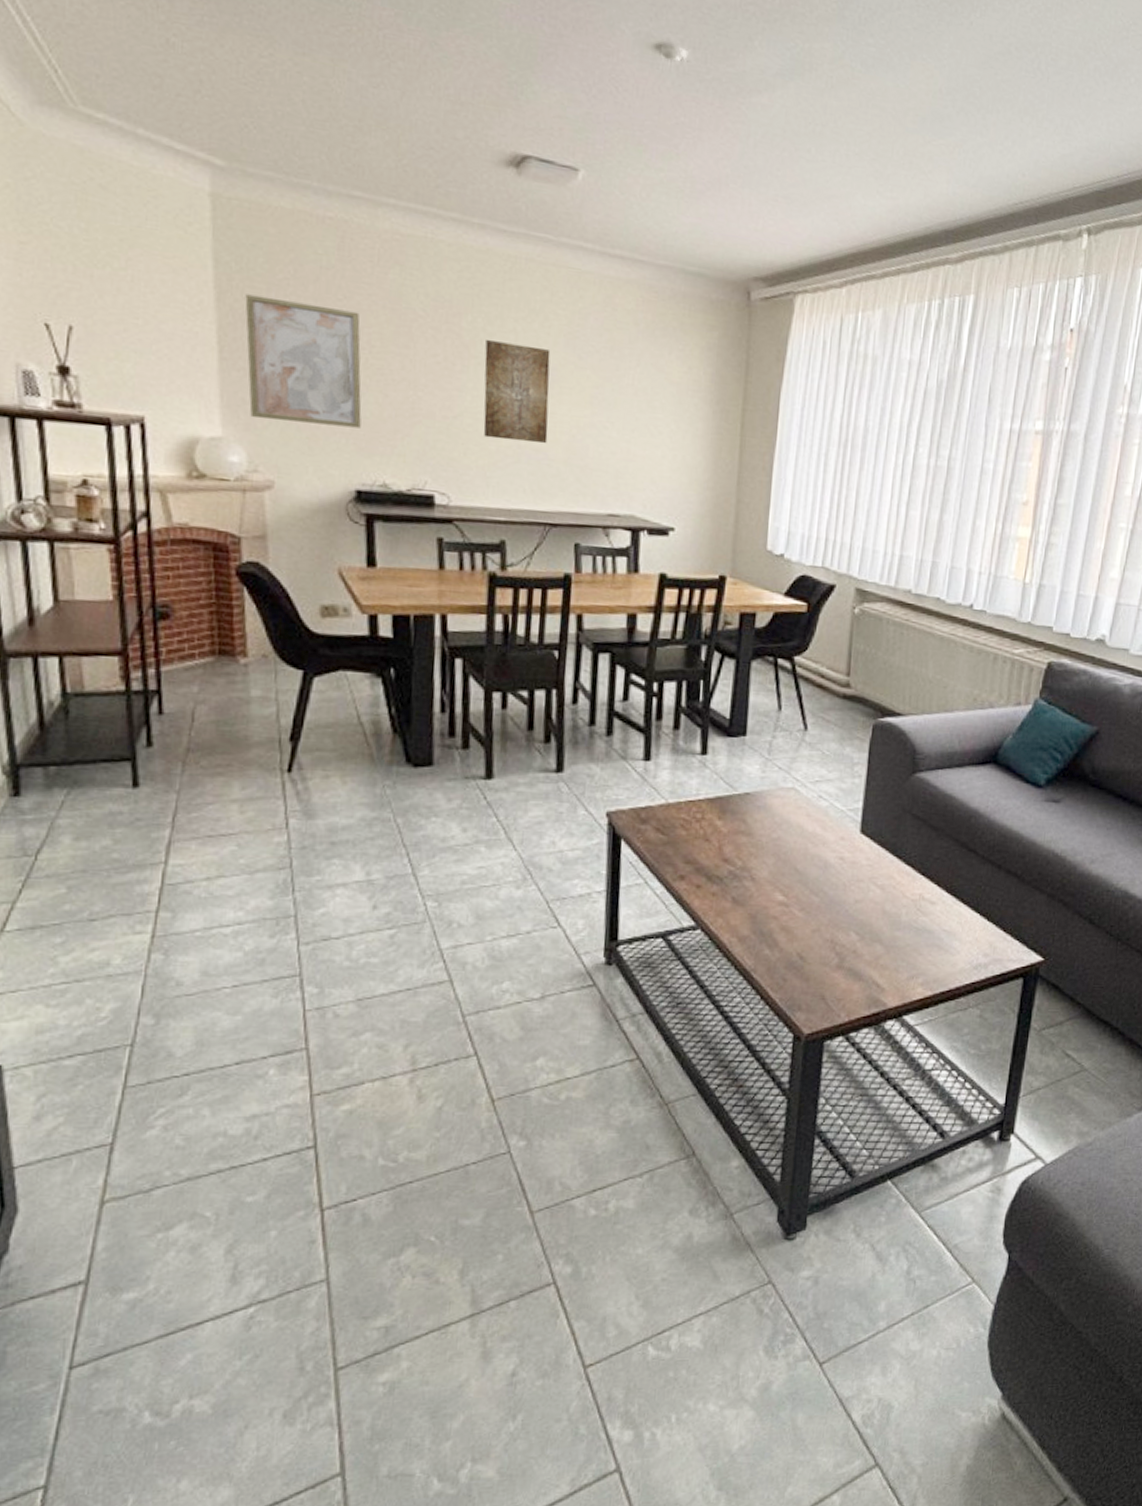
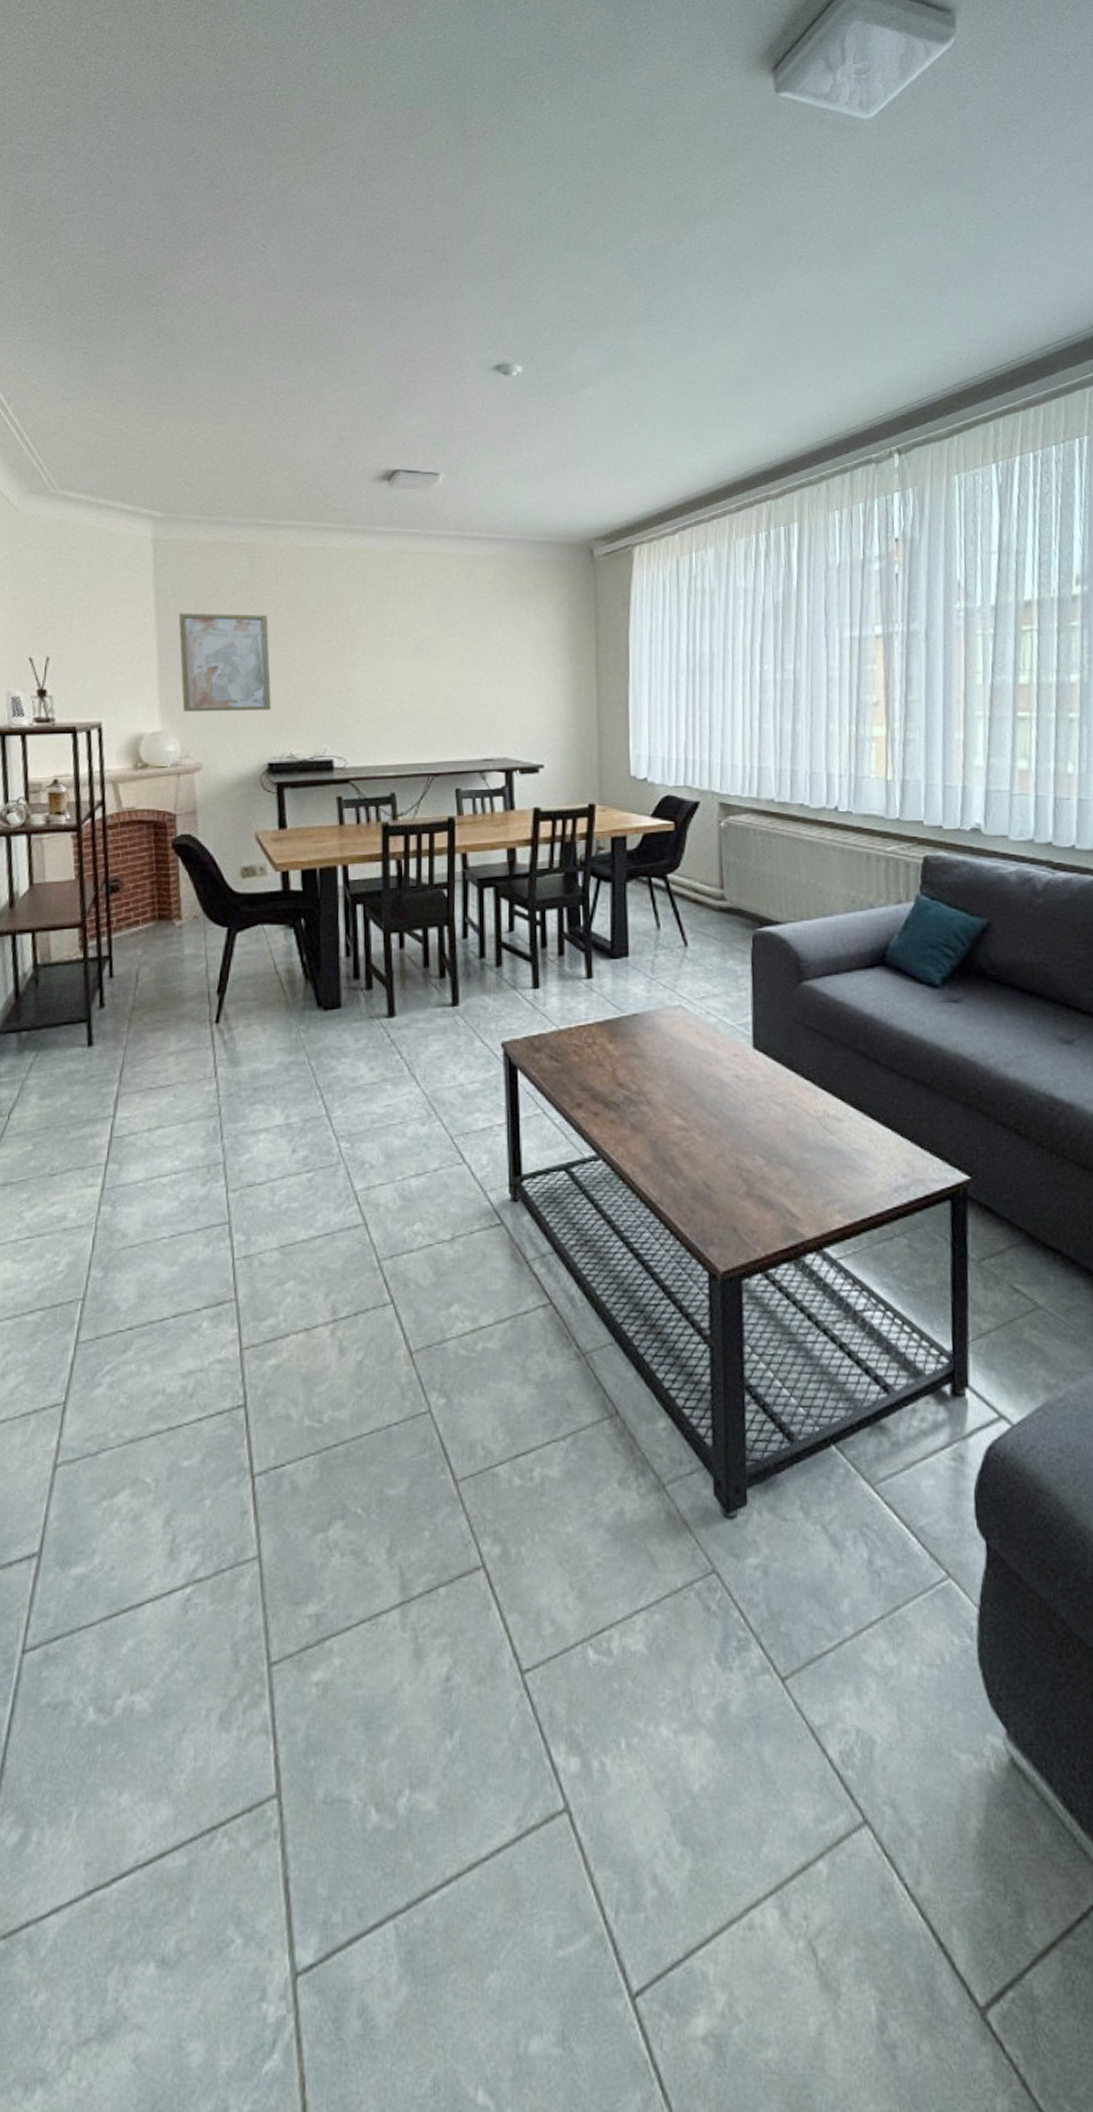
wall art: present [483,340,551,444] -> none [370,622,427,705]

